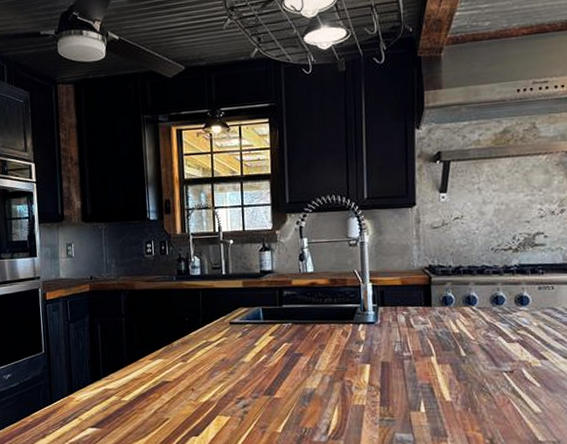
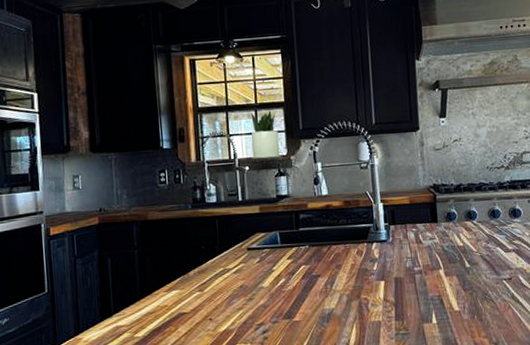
planter: none [234,183,267,234] -> present [250,110,282,161]

